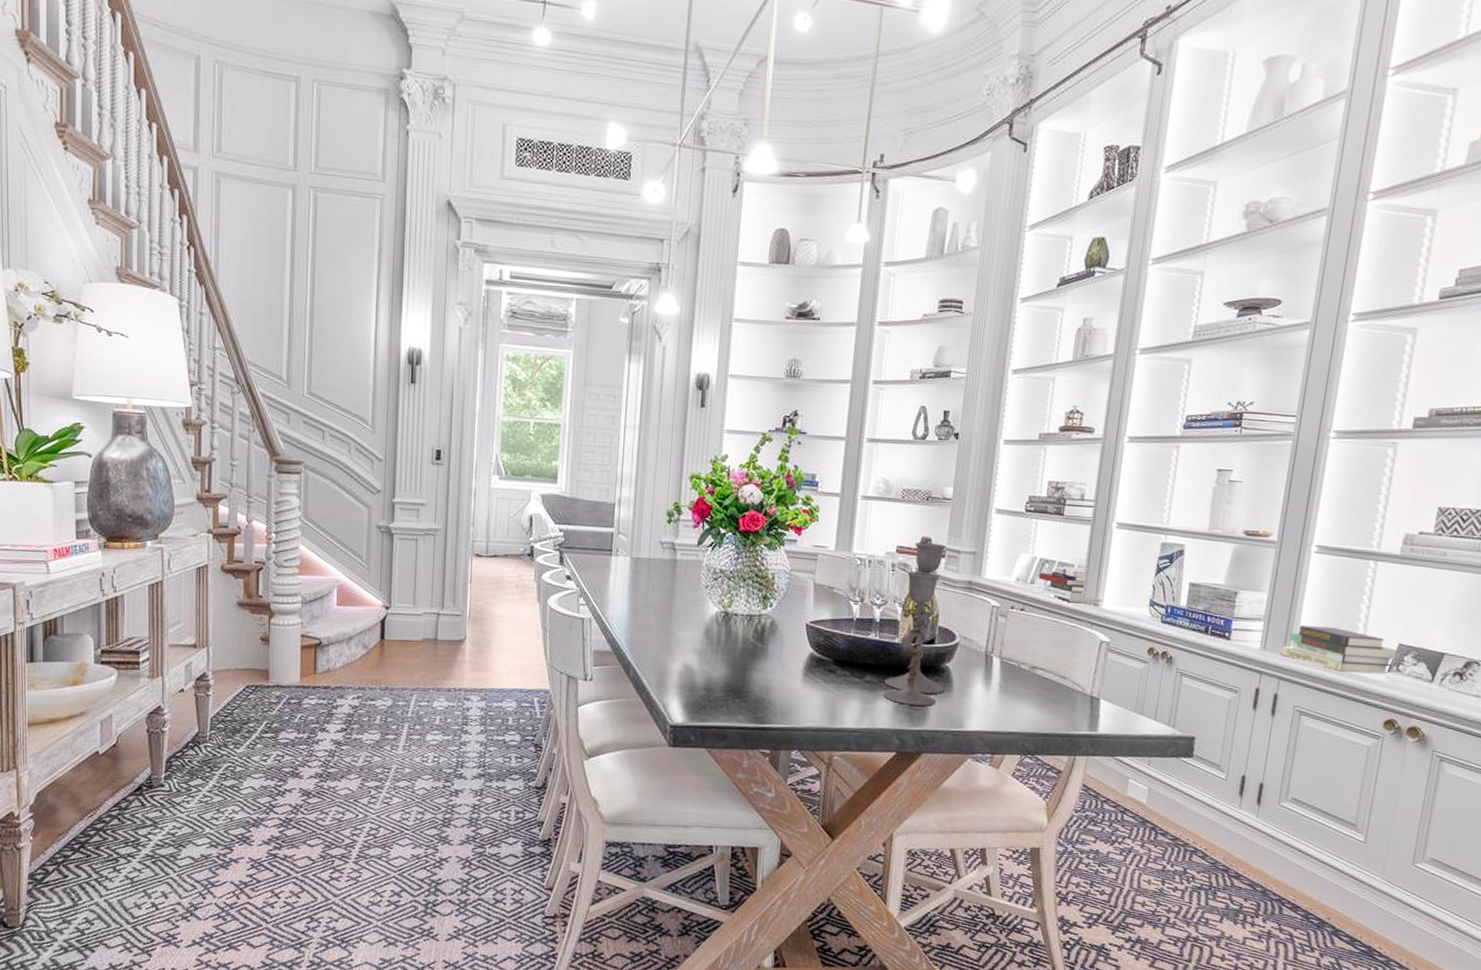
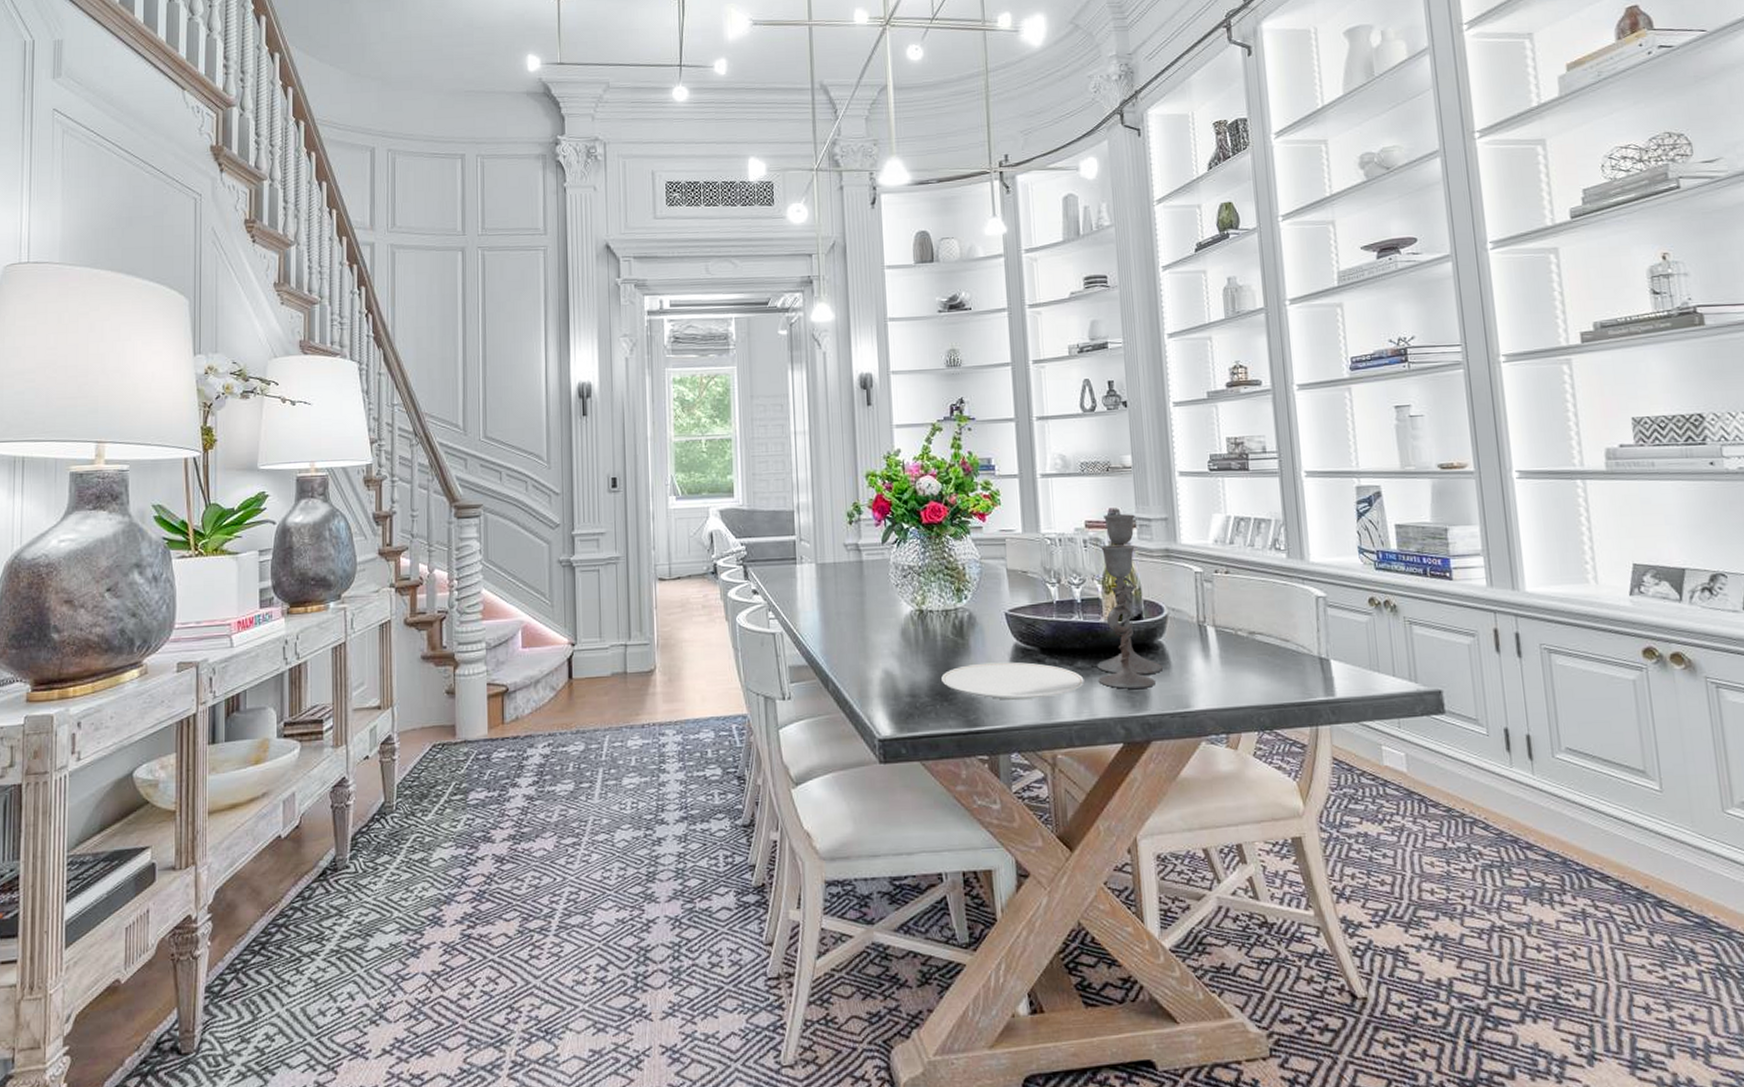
plate: none [737,667,870,705] -> present [941,661,1084,700]
books: present [1039,566,1102,604] -> none [1237,522,1308,560]
books: present [1281,625,1397,675] -> none [1509,554,1634,601]

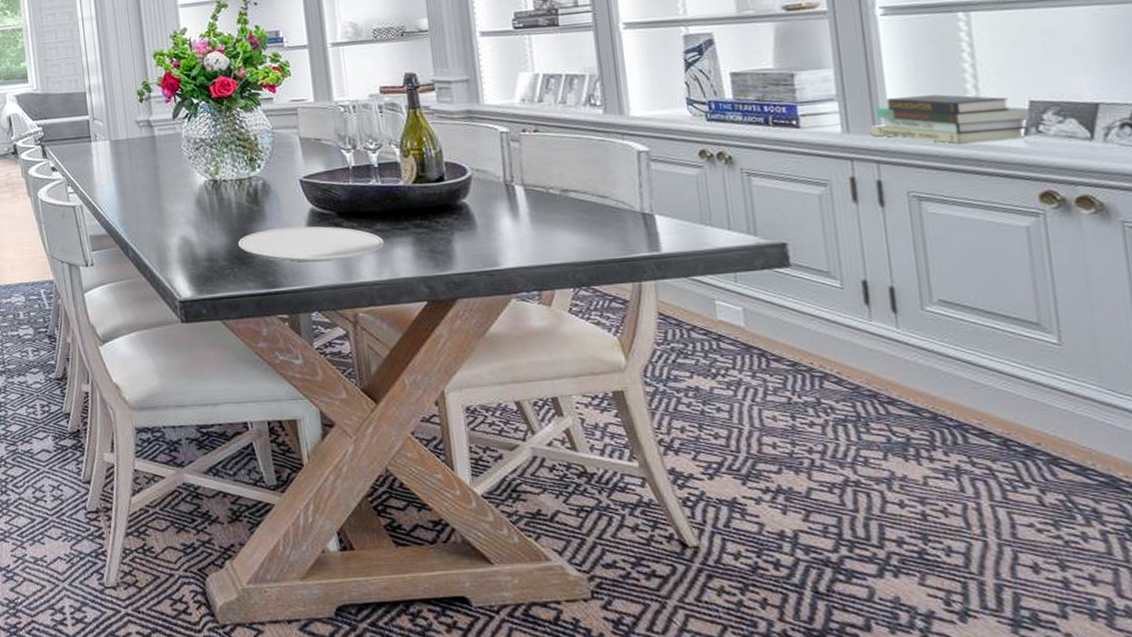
candlestick: present [1097,514,1163,689] -> none [397,77,467,249]
books: none [1509,554,1634,601] -> present [870,94,1030,144]

